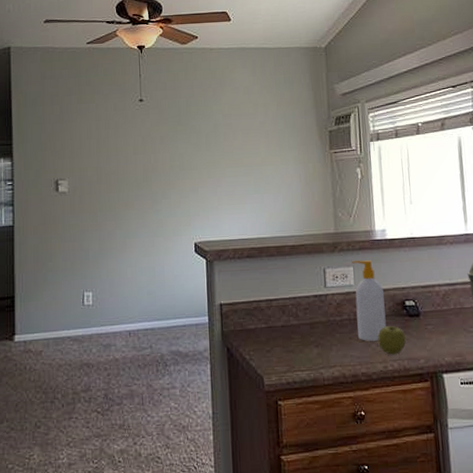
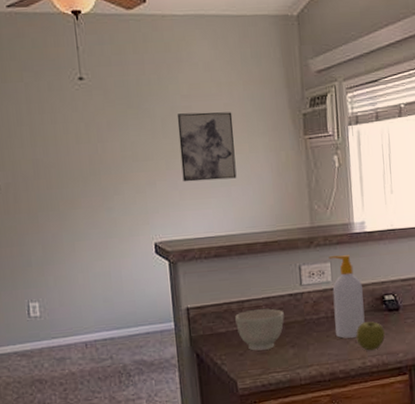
wall art: none [219,129,269,189] -> present [177,112,237,182]
bowl: none [264,308,309,348] -> present [235,308,284,351]

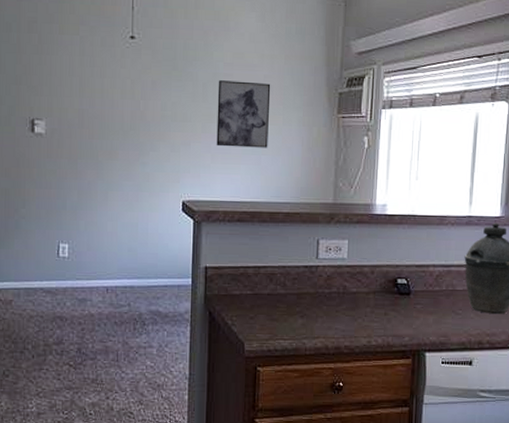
bowl: present [235,308,284,351] -> none [250,277,297,316]
soap bottle: present [328,255,365,339] -> none [345,233,378,316]
apple: present [356,321,385,351] -> none [365,302,393,331]

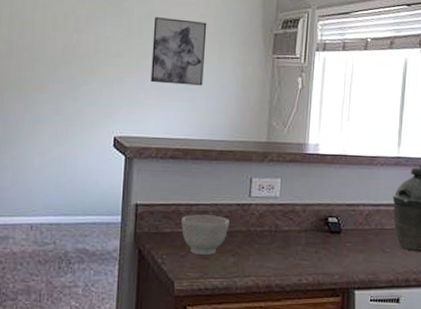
bowl: none [250,277,297,316] -> present [181,214,229,255]

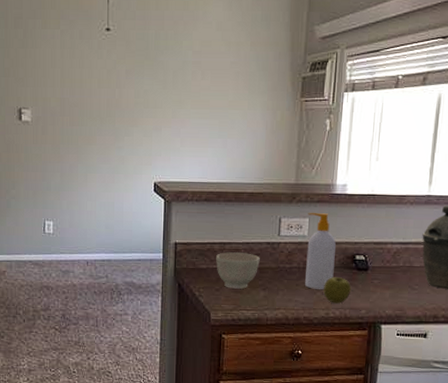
wall art: present [150,17,207,86] -> none [185,68,237,132]
soap bottle: none [277,172,309,254] -> present [305,212,337,289]
apple: none [296,241,324,269] -> present [323,277,351,304]

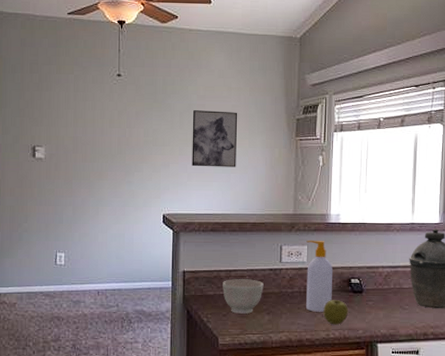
wall art: none [185,68,237,132] -> present [192,110,238,167]

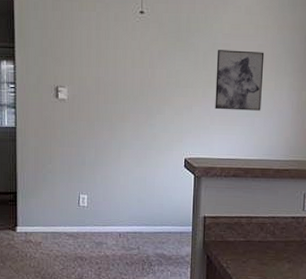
bowl: present [223,279,264,314] -> none [243,226,285,261]

